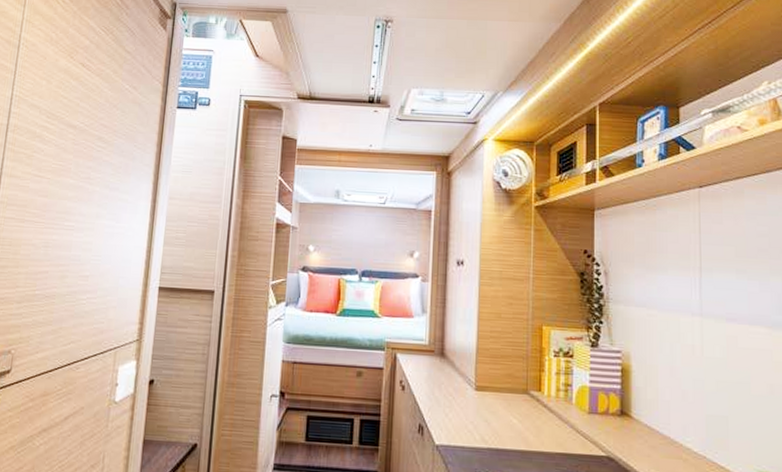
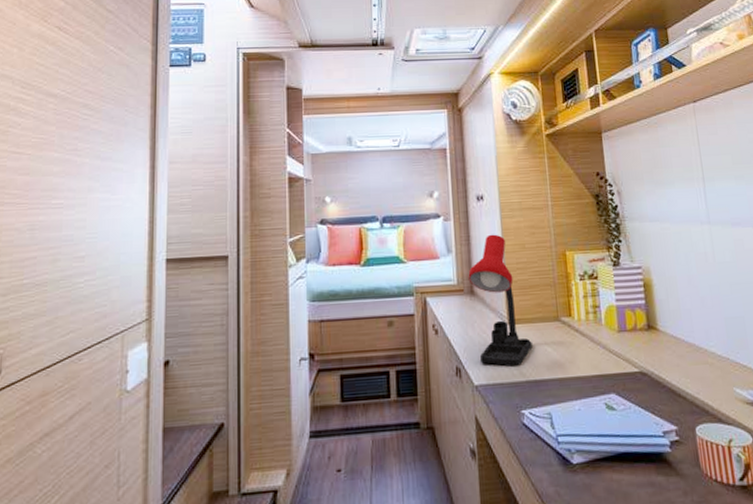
desk lamp: none [440,300,498,432] -> present [468,234,533,367]

